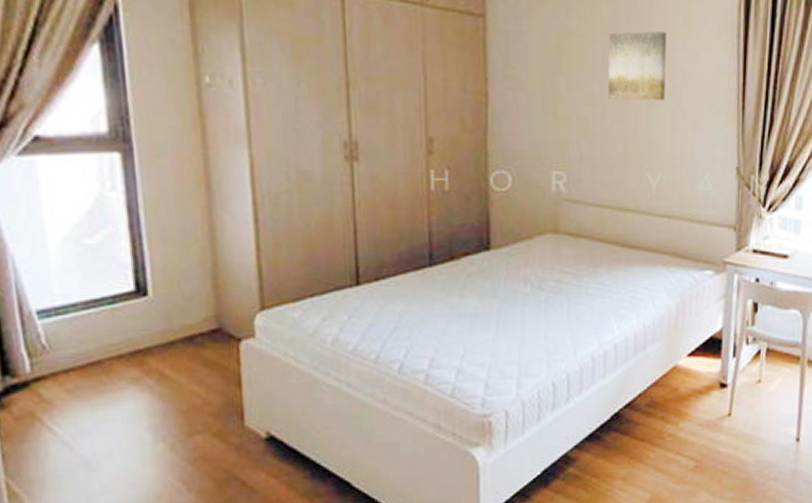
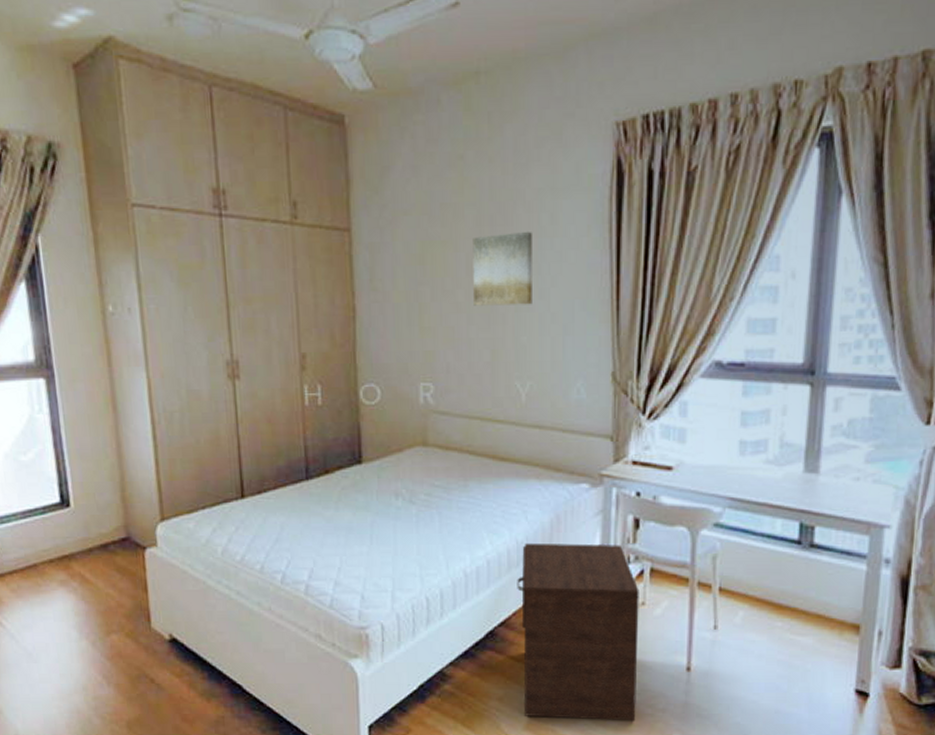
nightstand: none [643,327,756,494] -> present [517,543,639,721]

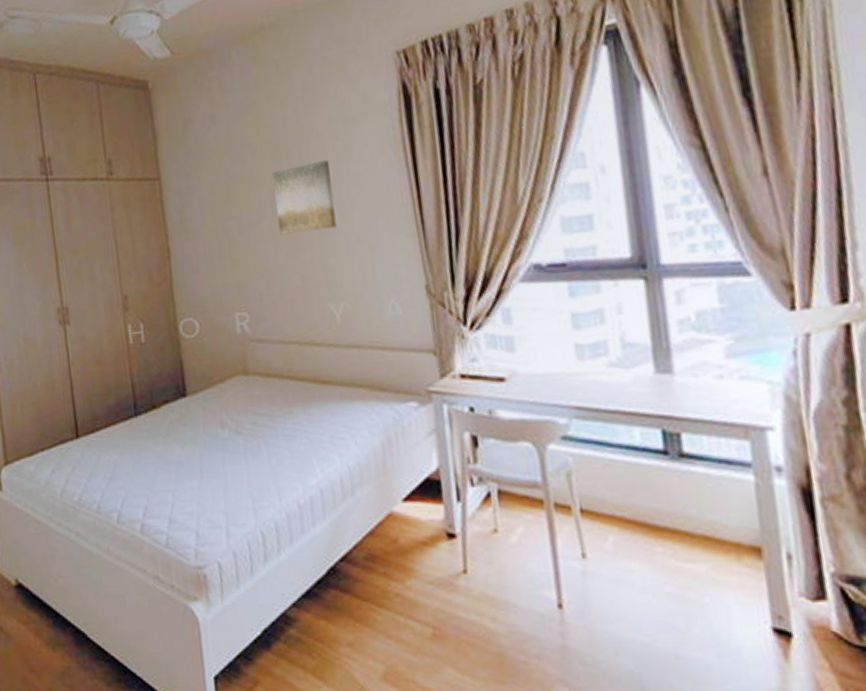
nightstand: present [517,543,639,721] -> none [353,465,507,670]

